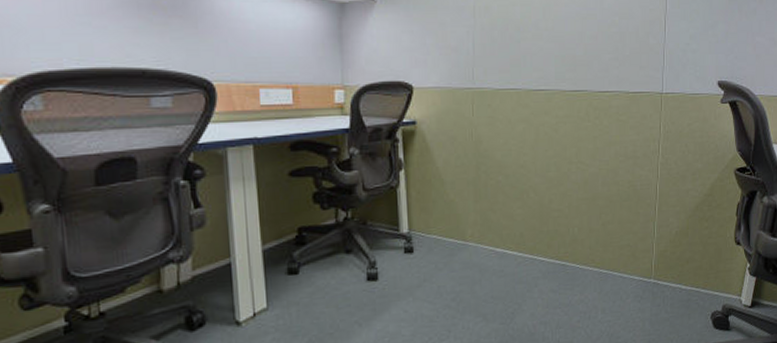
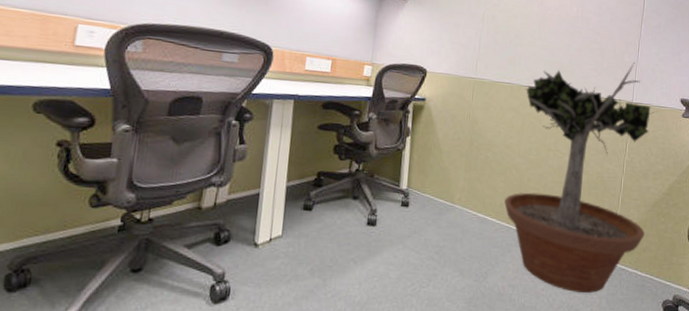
potted tree: none [524,45,693,319] -> present [503,63,658,294]

